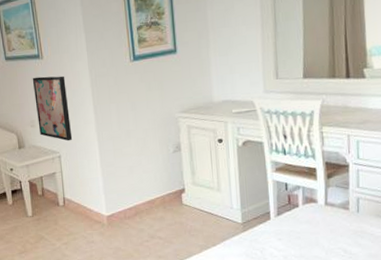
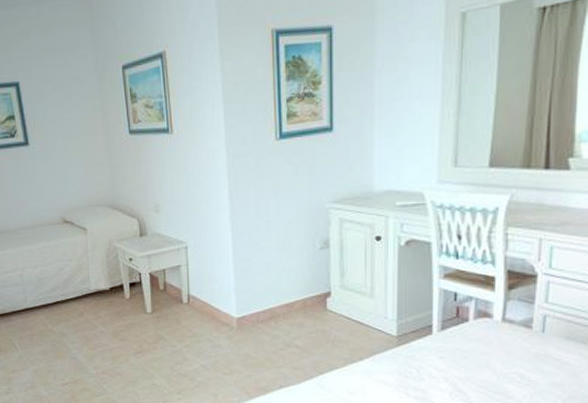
wall art: present [32,75,73,141] -> none [159,154,202,231]

